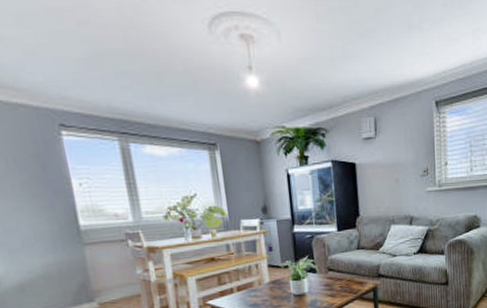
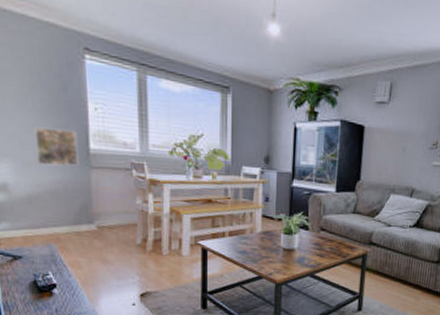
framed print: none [17,210,71,250] -> present [34,127,79,167]

